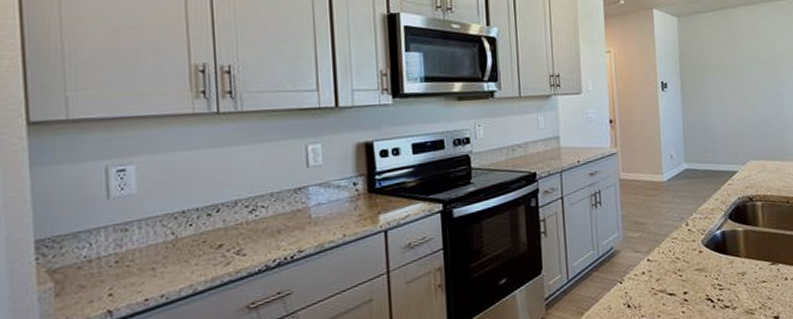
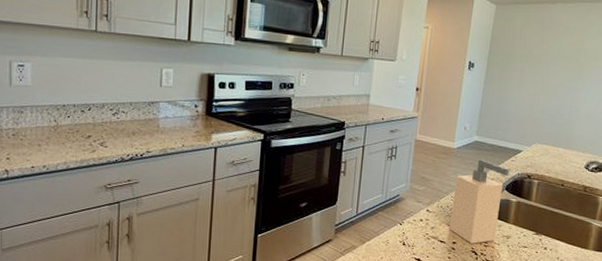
soap dispenser: none [672,189,729,290] -> present [450,159,509,244]

